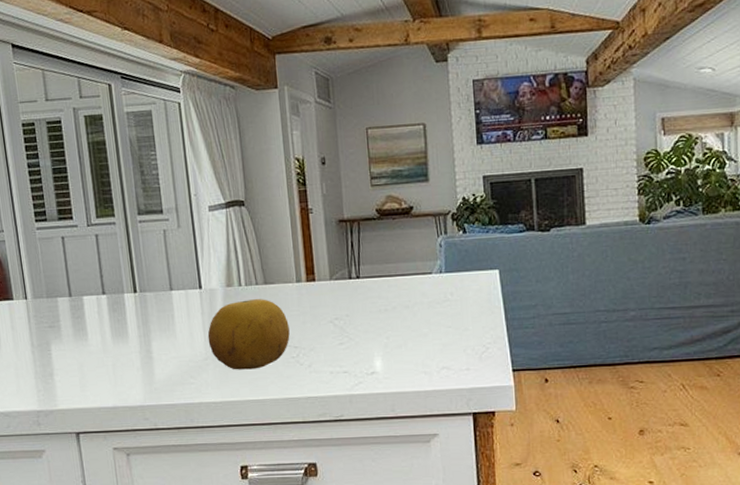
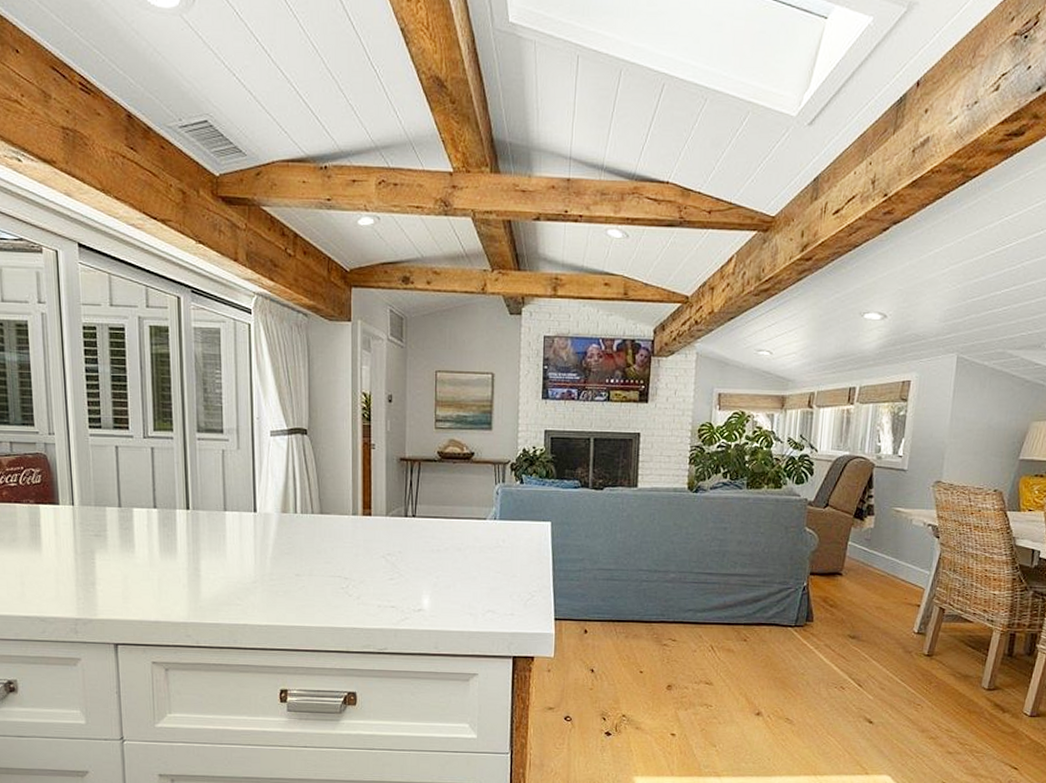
fruit: present [207,299,290,370] -> none [258,527,341,596]

